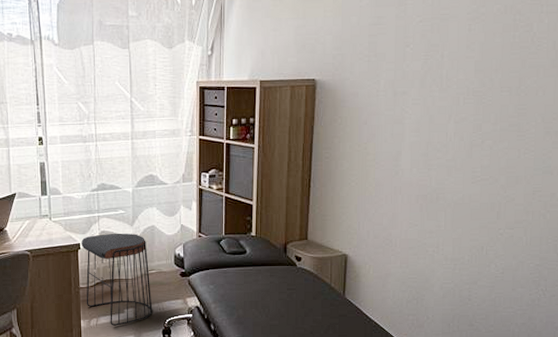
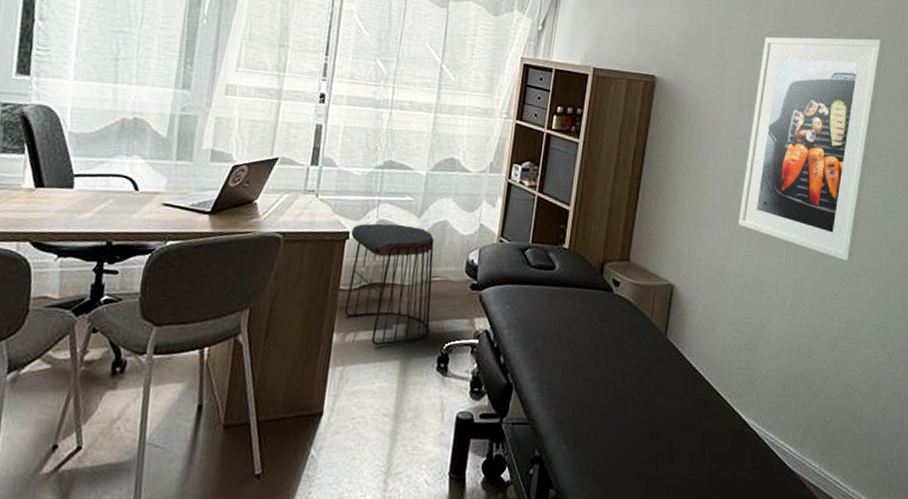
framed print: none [400,10,532,218] -> present [738,36,885,262]

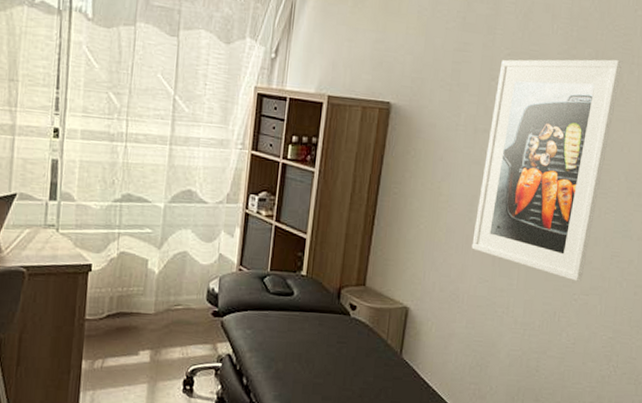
stool: present [344,223,434,346] -> none [91,255,175,371]

